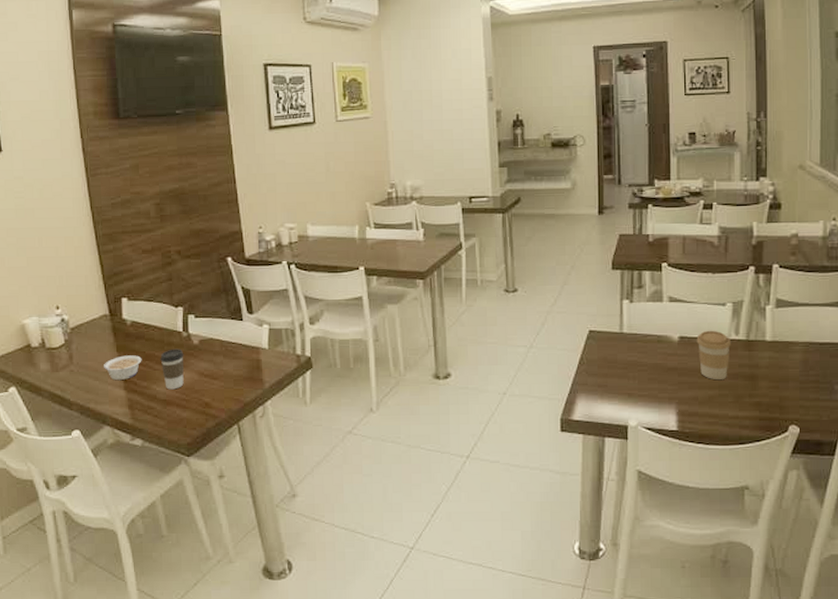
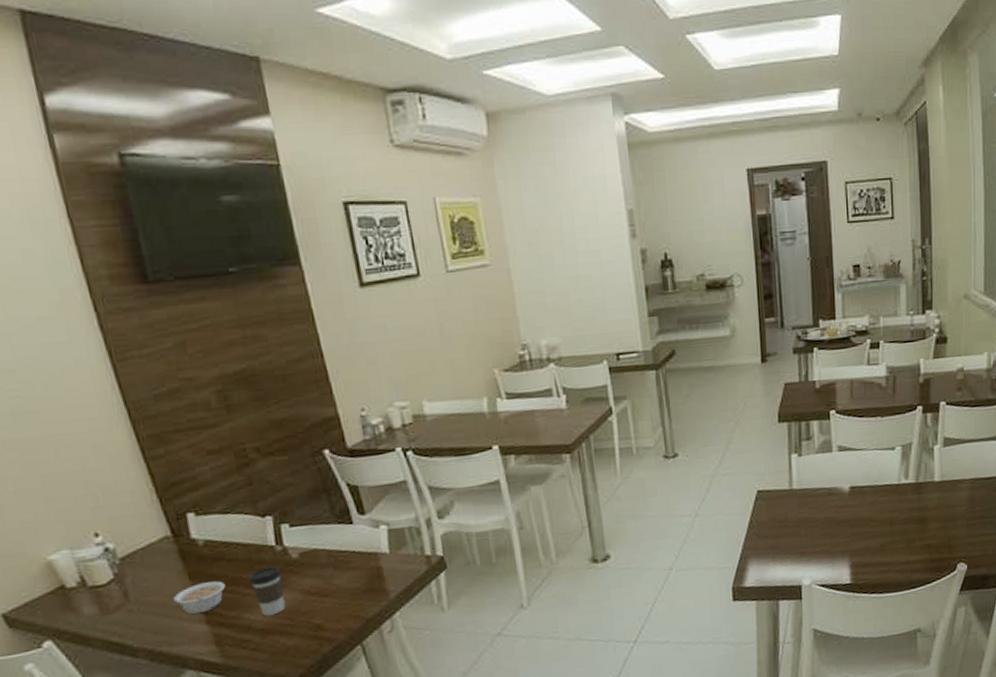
coffee cup: present [696,330,732,379] -> none [867,476,902,527]

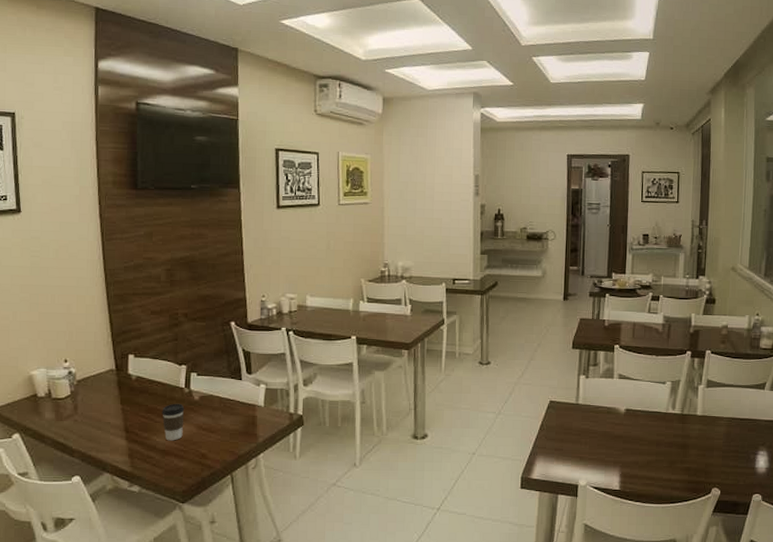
legume: present [174,581,226,614] -> none [107,408,144,430]

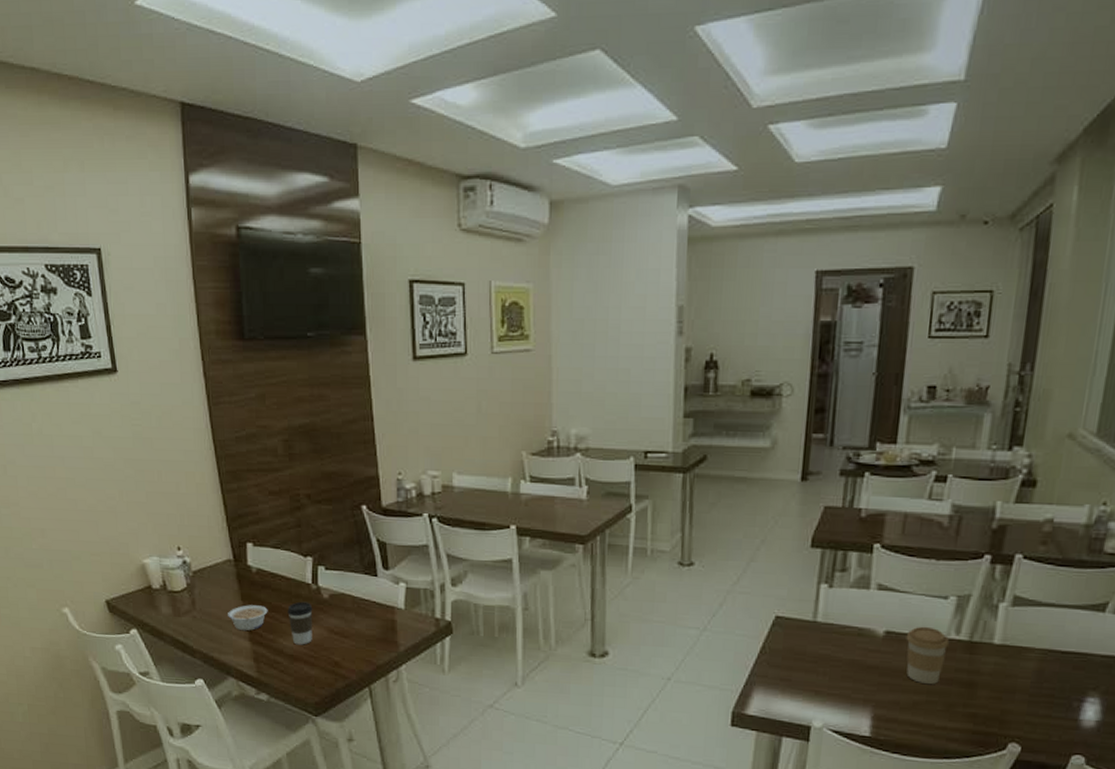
legume: none [107,408,144,430] -> present [228,605,268,631]
coffee cup: none [640,404,669,447] -> present [906,626,950,684]

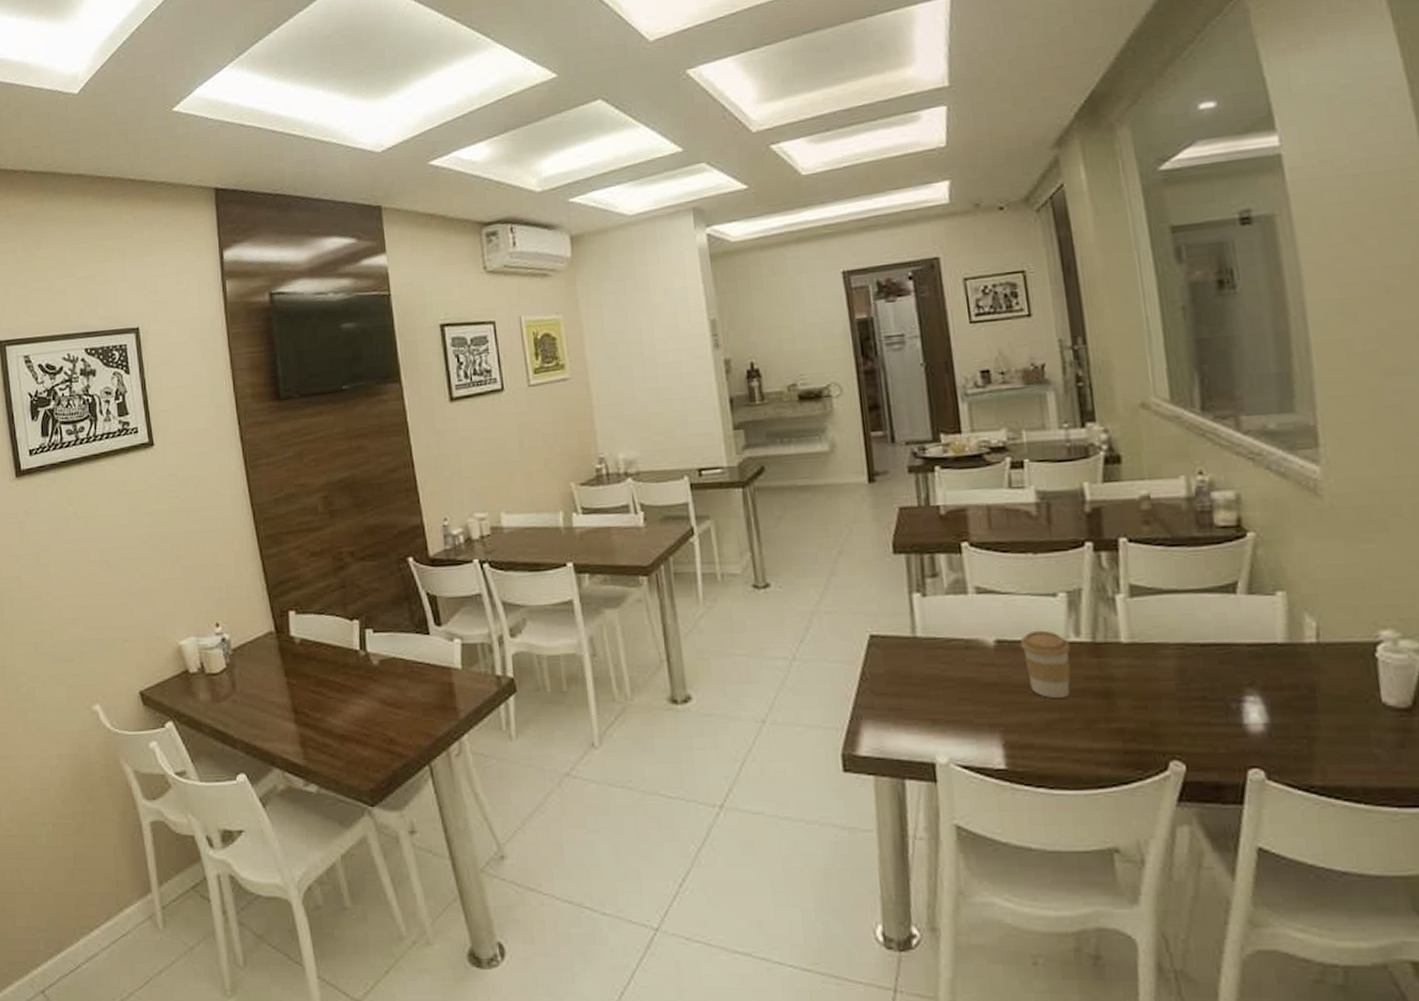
legume: present [228,605,268,631] -> none [271,680,314,711]
coffee cup: present [287,601,313,645] -> none [335,671,364,722]

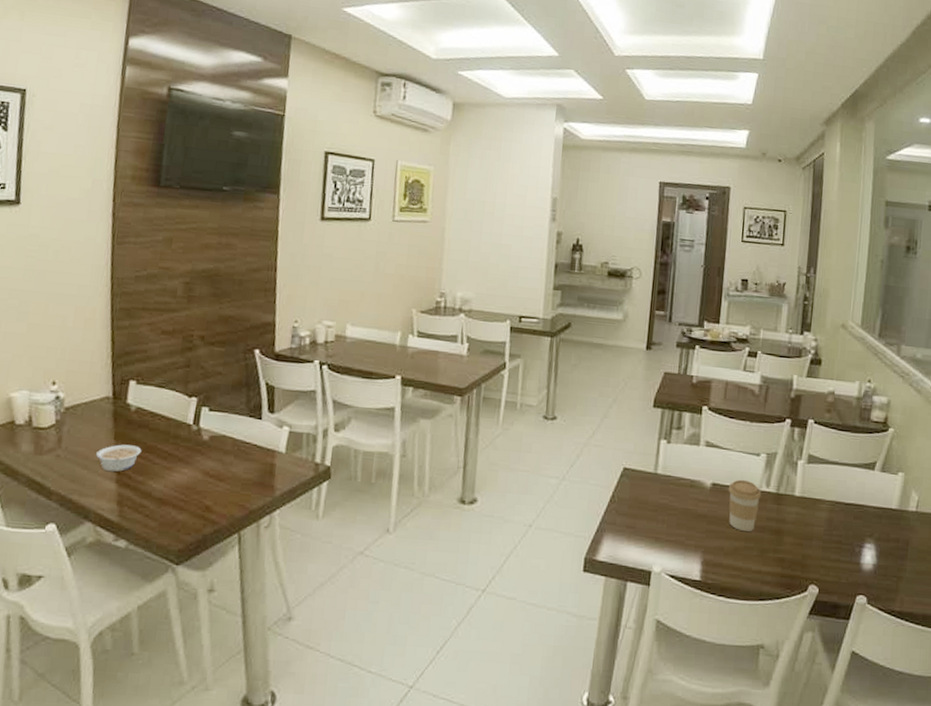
legume: none [271,680,314,711] -> present [96,444,142,472]

